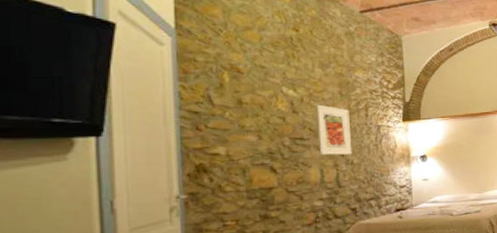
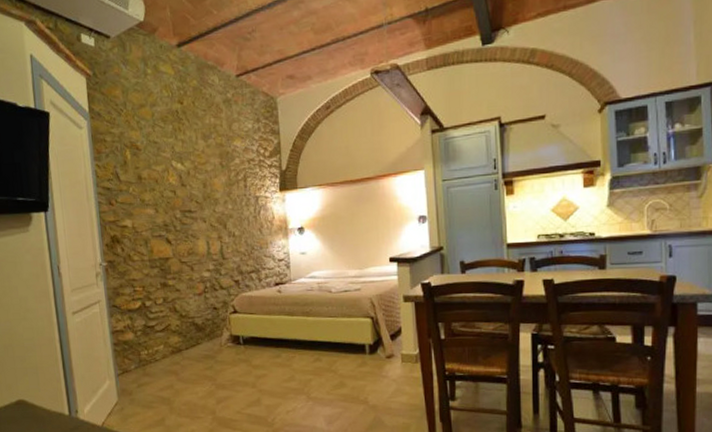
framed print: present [316,104,352,156] -> none [200,176,234,228]

